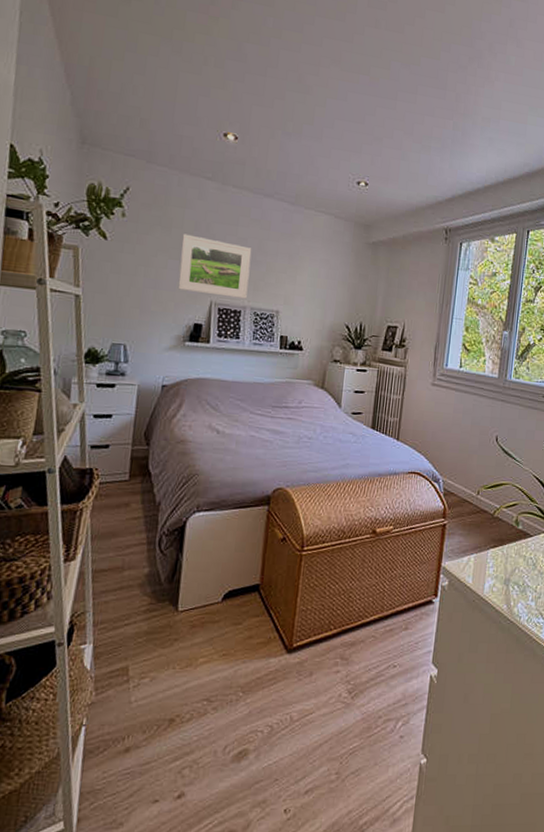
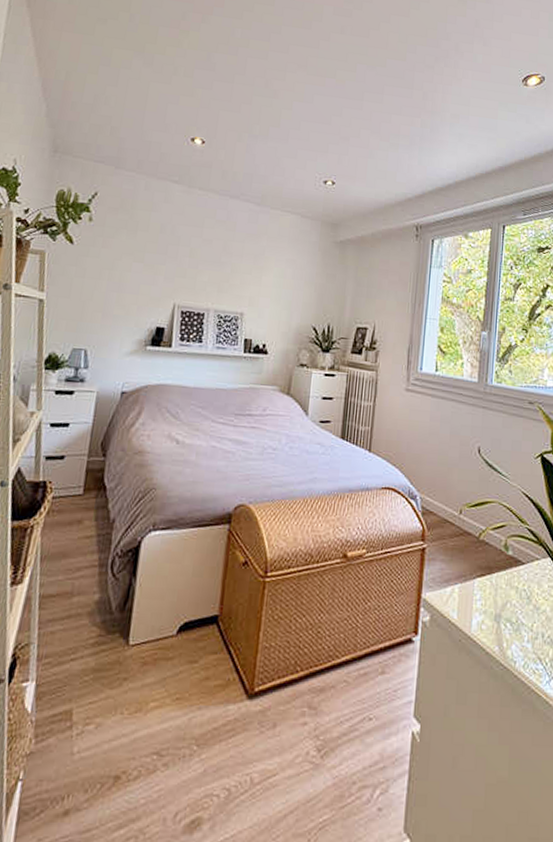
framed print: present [178,234,252,299] -> none [141,236,217,301]

